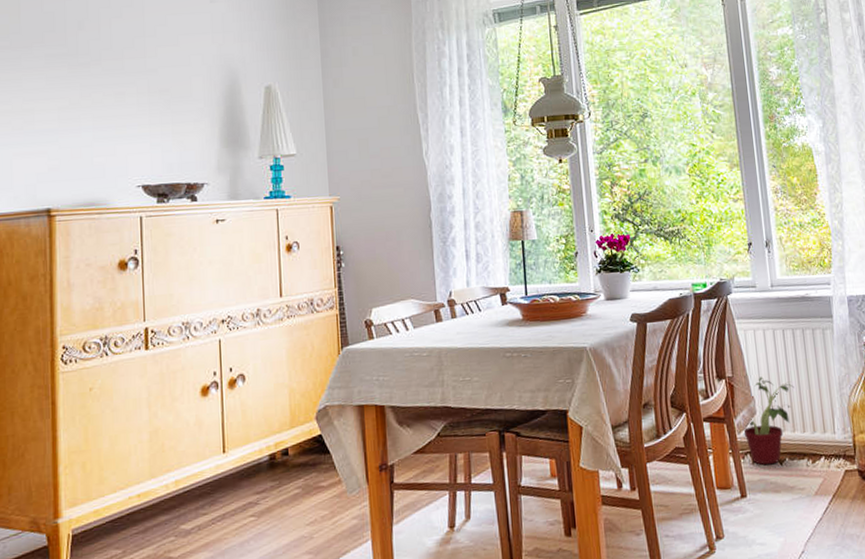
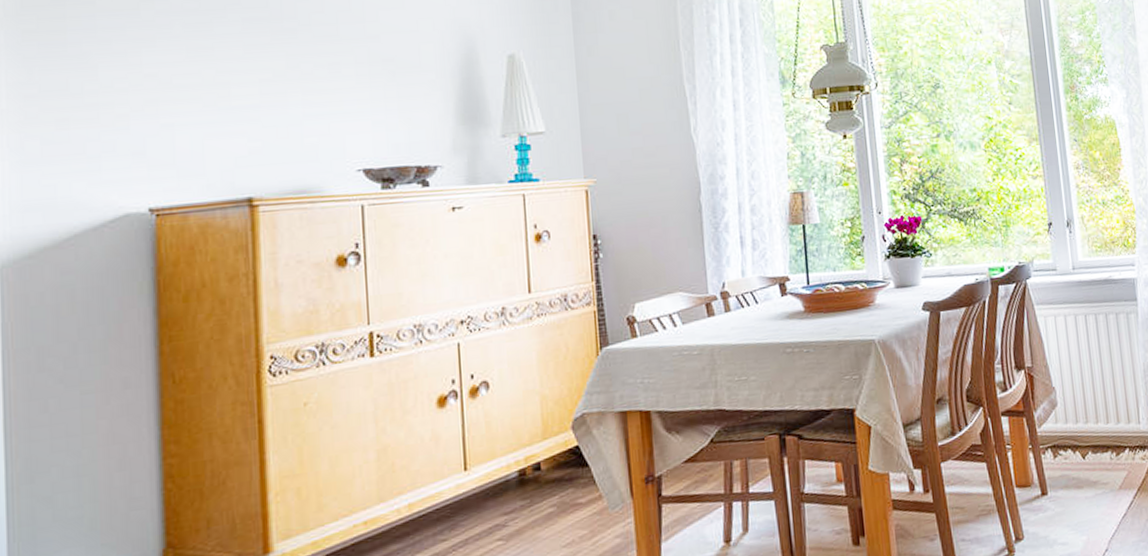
potted plant: present [743,377,794,466] -> none [1044,366,1097,460]

